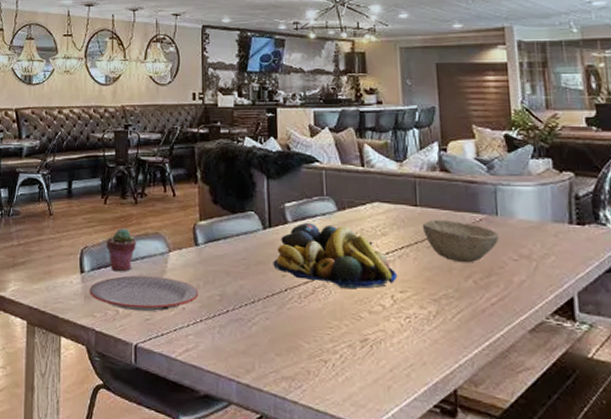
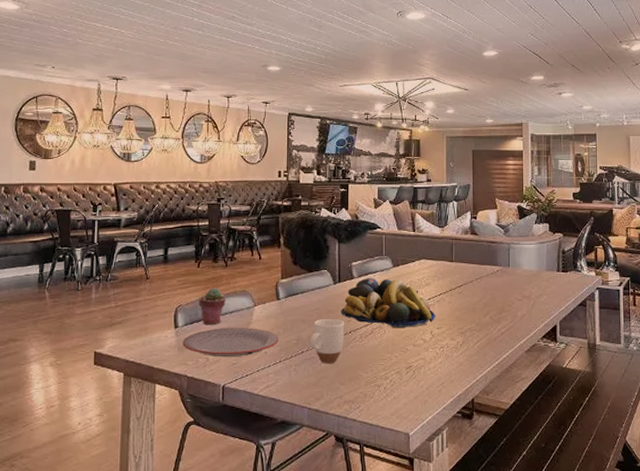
mug: none [236,271,278,328] -> present [310,318,344,363]
bowl: present [422,219,500,263] -> none [455,271,510,304]

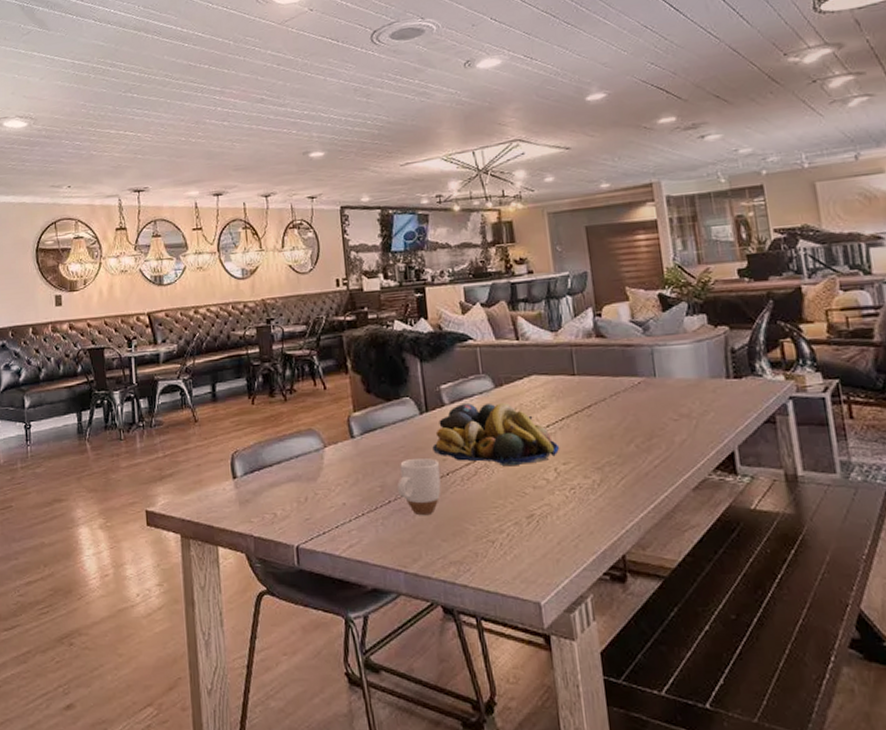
plate: present [182,328,279,358] -> none [243,474,359,512]
potted succulent: present [199,288,226,324] -> none [257,427,290,473]

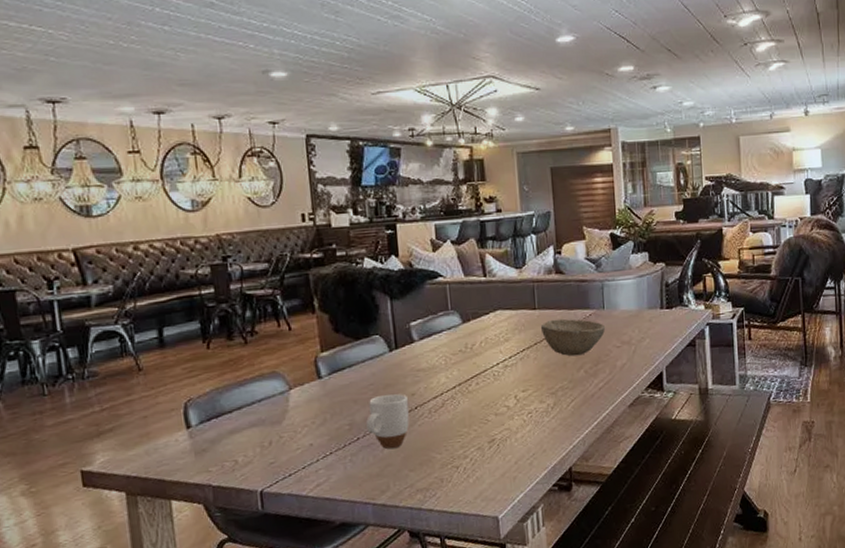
fruit bowl: present [432,403,559,467] -> none [401,337,519,397]
bowl: none [581,386,659,428] -> present [540,318,606,356]

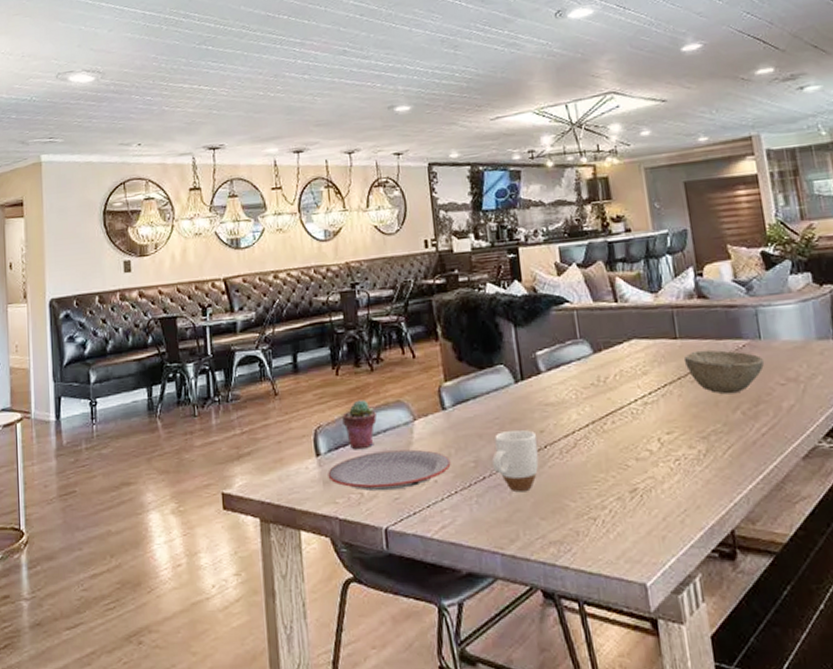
plate: none [199,416,326,458] -> present [328,449,451,492]
potted succulent: none [214,371,251,420] -> present [342,399,377,449]

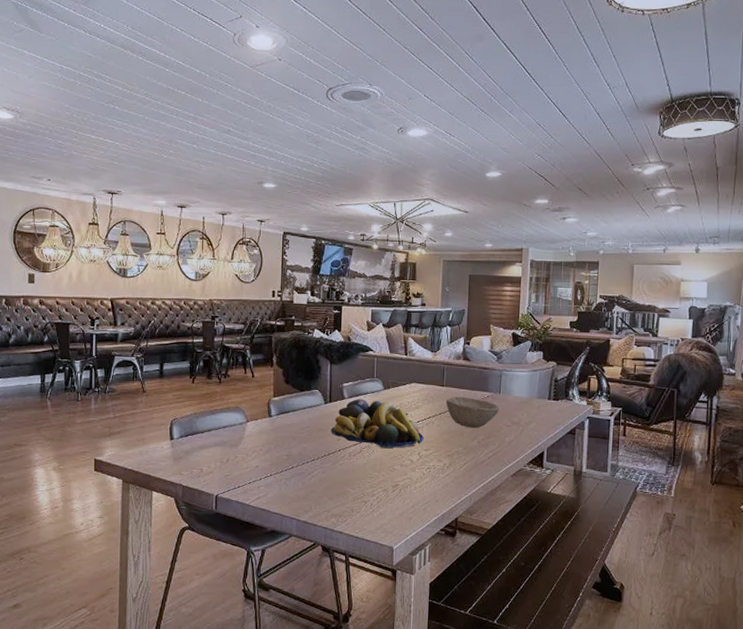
plate: present [328,449,451,492] -> none [178,441,270,470]
potted succulent: present [342,399,377,449] -> none [193,403,219,438]
mug: present [492,429,539,491] -> none [300,436,334,479]
fruit bowl: none [529,369,662,437] -> present [331,399,423,449]

